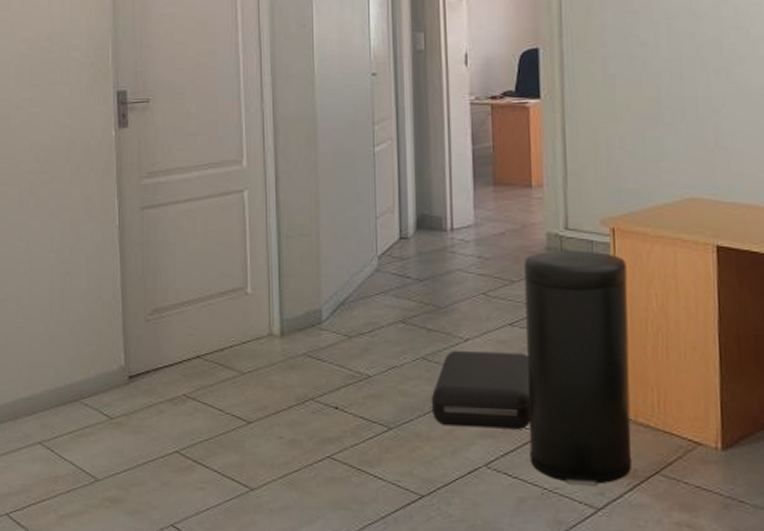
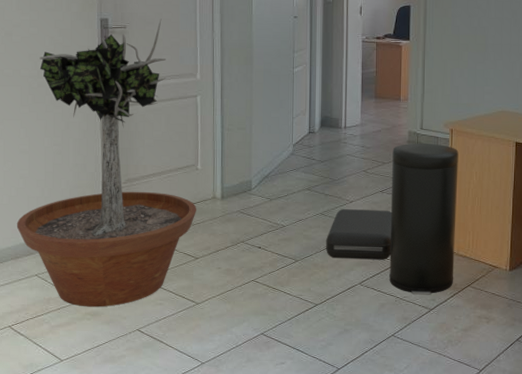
potted tree: none [15,86,248,491] -> present [16,18,197,307]

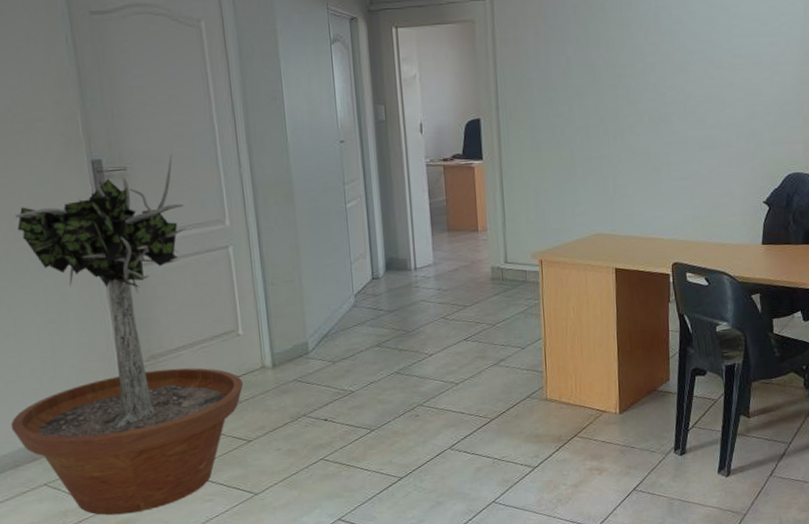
briefcase: present [325,208,392,260] -> none [404,360,483,423]
pedal bin: present [389,143,459,295] -> none [474,278,558,453]

